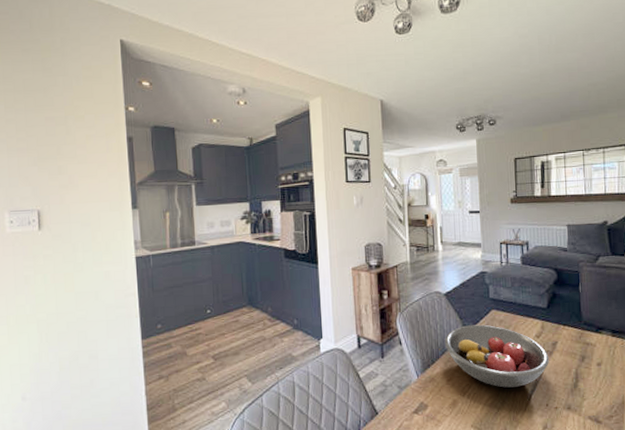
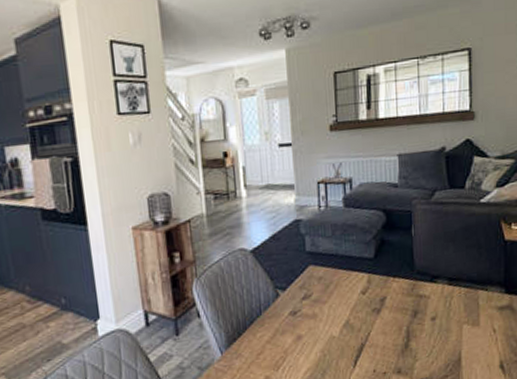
fruit bowl: present [444,324,549,388] -> none [252,284,377,357]

